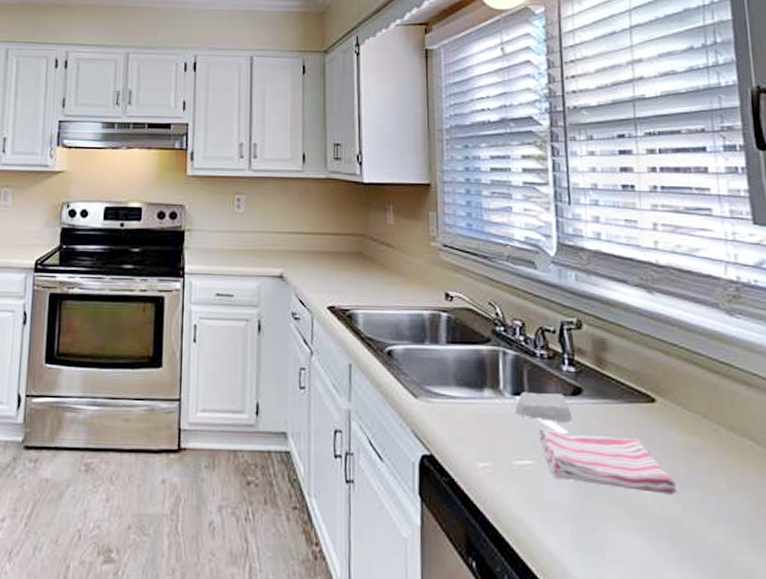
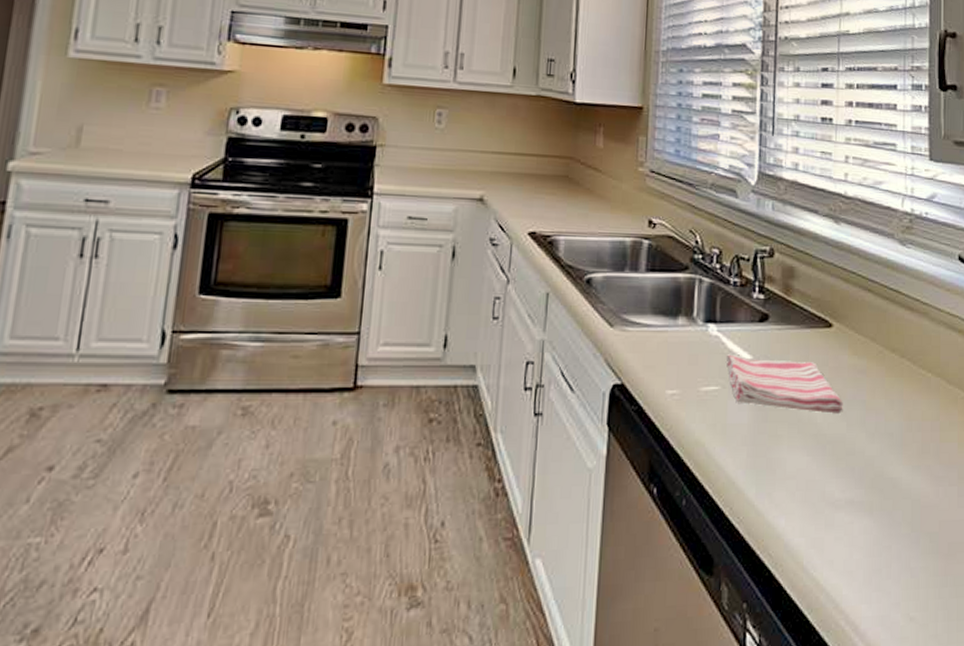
soap bar: present [515,391,572,423] -> none [706,319,758,349]

